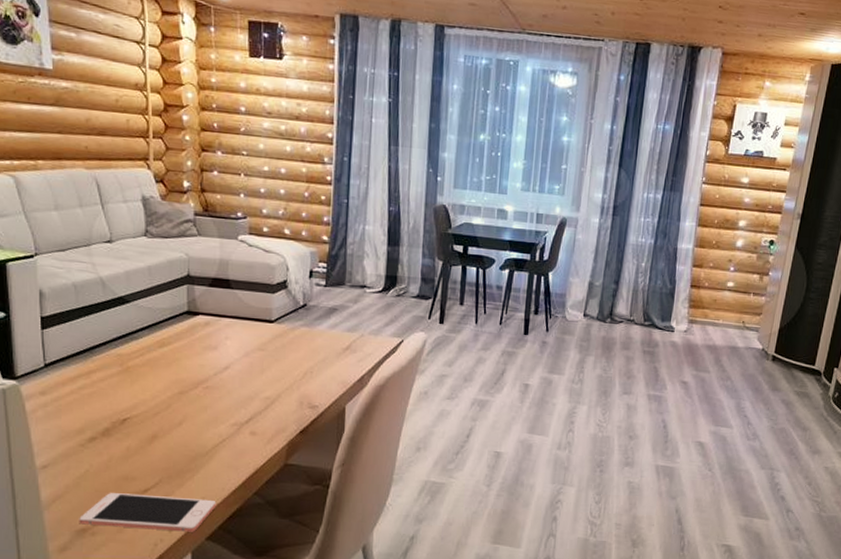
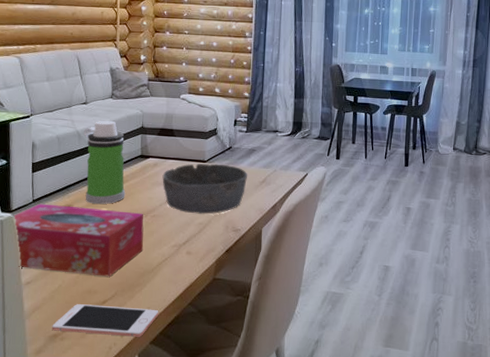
tissue box: none [18,368,195,461] -> present [13,203,144,277]
water bottle: none [109,265,169,372] -> present [84,120,126,204]
bowl: none [216,323,327,387] -> present [162,163,247,214]

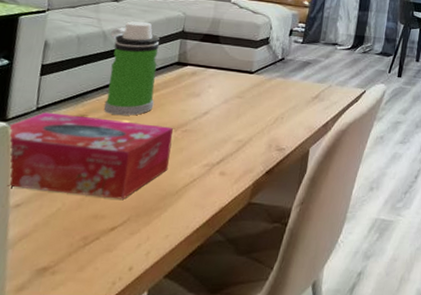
cell phone: present [52,304,159,337] -> none [41,231,179,270]
bowl: present [162,163,247,214] -> none [199,74,299,131]

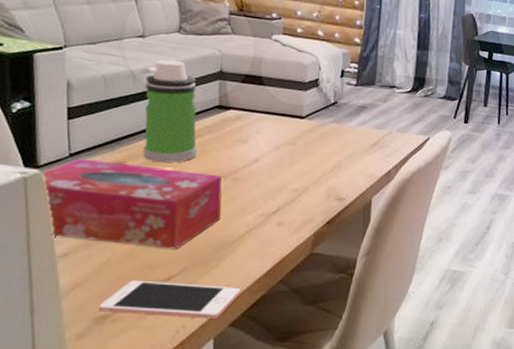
cell phone: none [41,231,179,270] -> present [99,281,241,319]

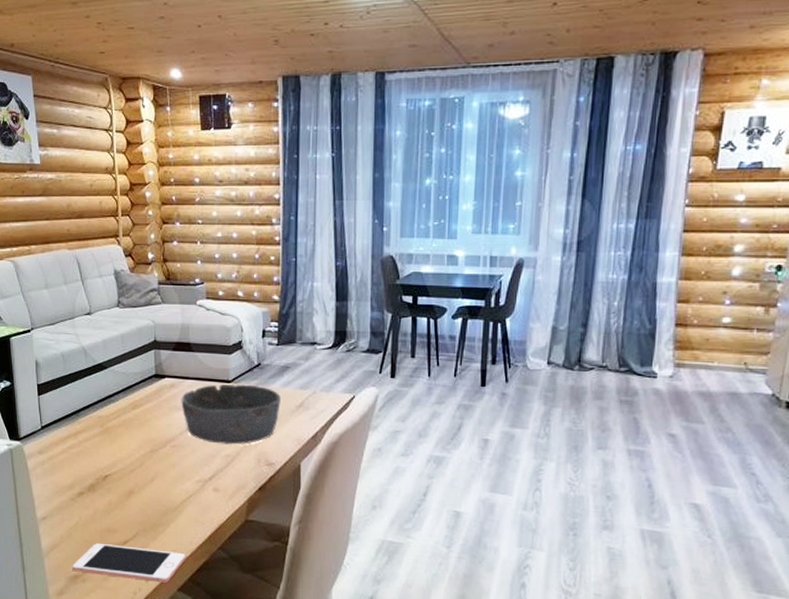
tissue box: present [41,158,222,249] -> none [22,430,165,514]
water bottle: present [140,59,198,163] -> none [90,333,141,432]
bowl: none [246,119,356,180] -> present [181,384,281,445]

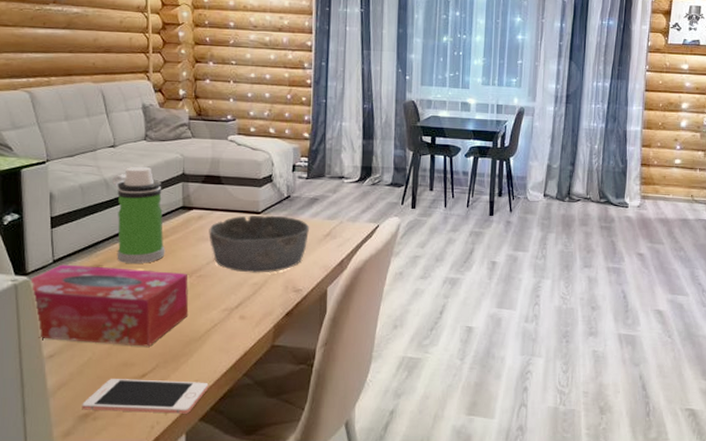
tissue box: none [22,430,165,514] -> present [29,264,189,347]
water bottle: none [90,333,141,432] -> present [112,166,165,263]

